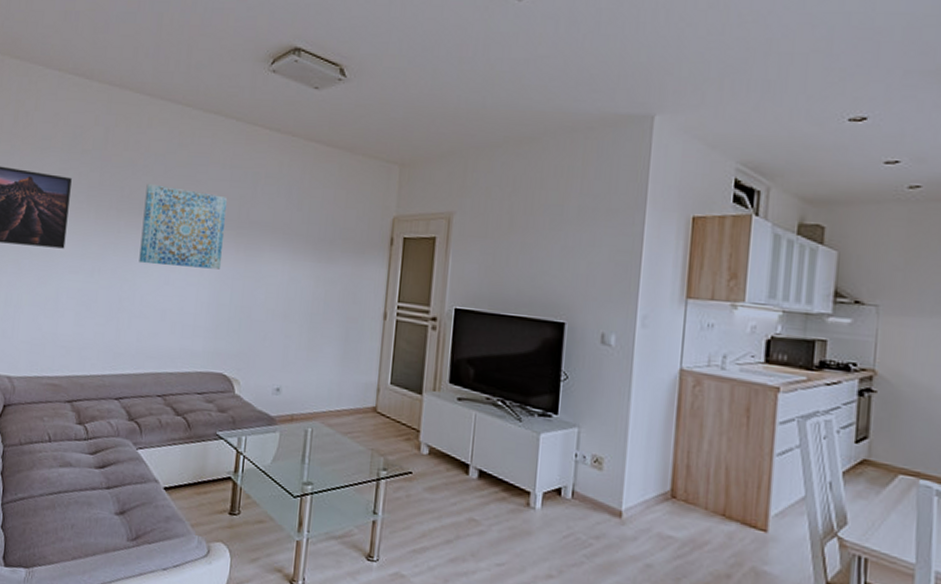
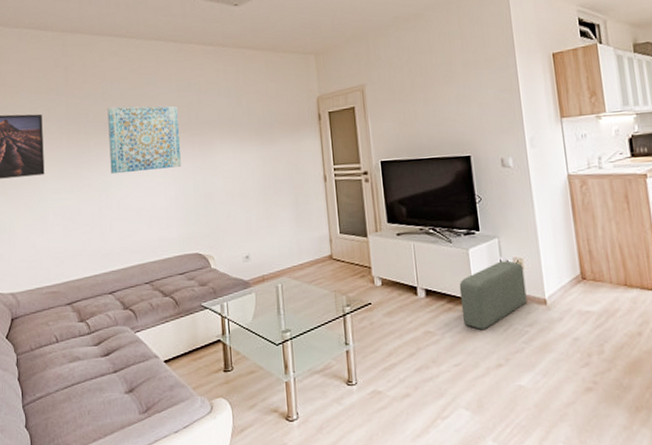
pouf: none [517,455,603,531] -> present [459,260,527,329]

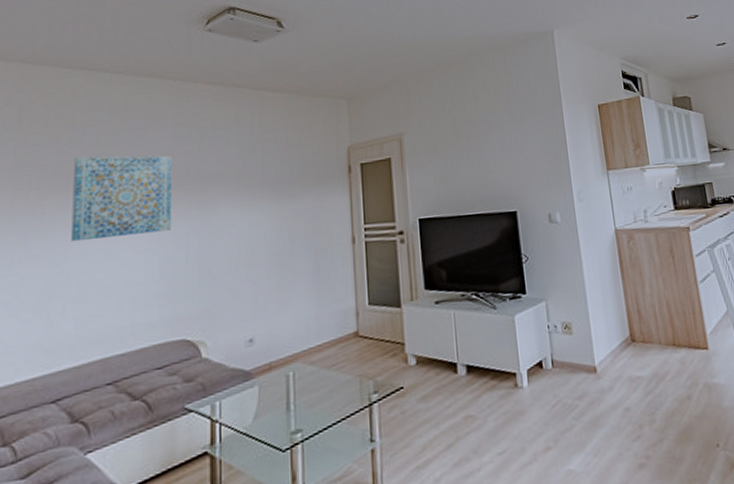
pouf: present [459,260,527,329] -> none [504,326,577,408]

